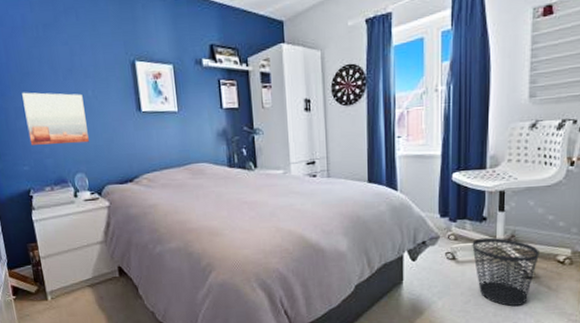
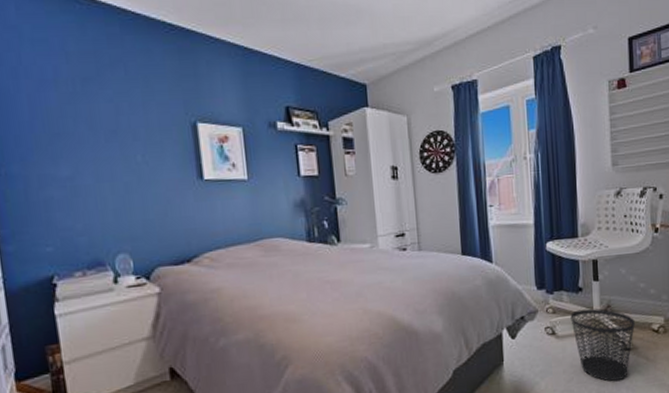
wall art: present [22,92,89,145] -> none [49,156,136,221]

